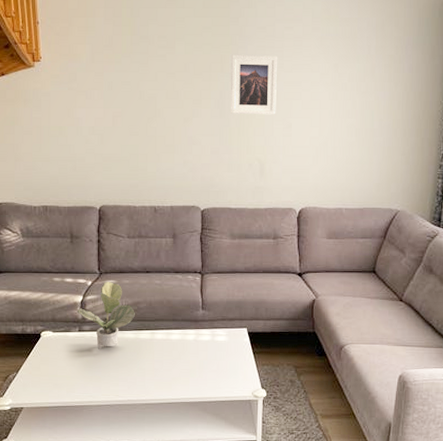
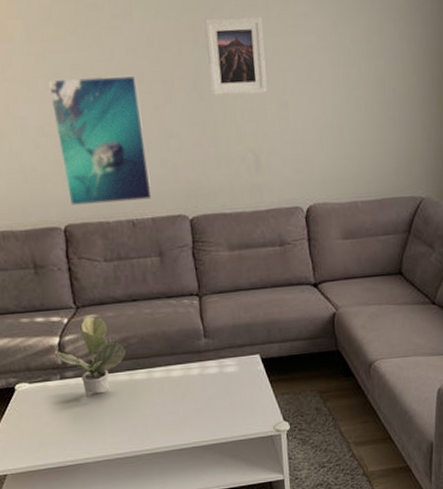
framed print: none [102,91,173,191] -> present [48,75,152,206]

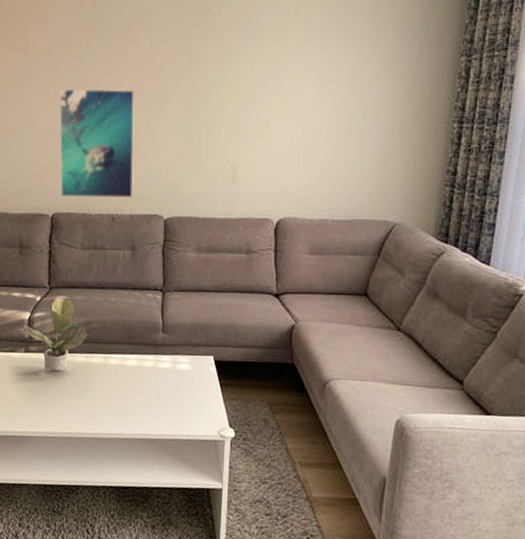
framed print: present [205,16,267,95] -> none [200,46,255,113]

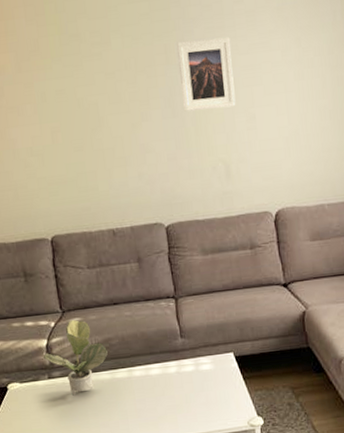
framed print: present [59,88,135,198] -> none [36,96,131,218]
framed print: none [200,46,255,113] -> present [177,36,236,112]

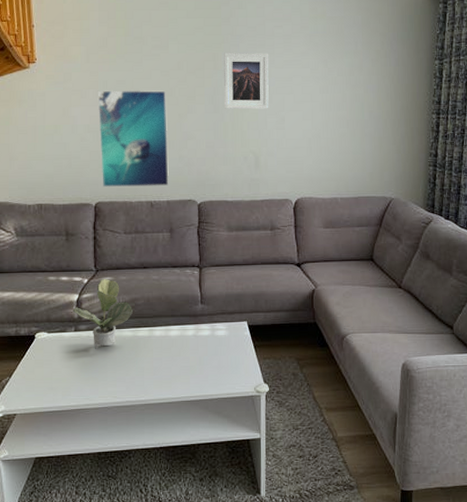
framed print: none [36,96,131,218] -> present [97,90,169,187]

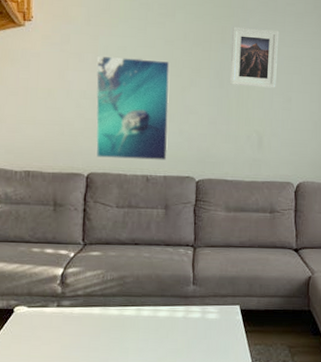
potted plant: present [72,279,133,349] -> none [56,254,120,327]

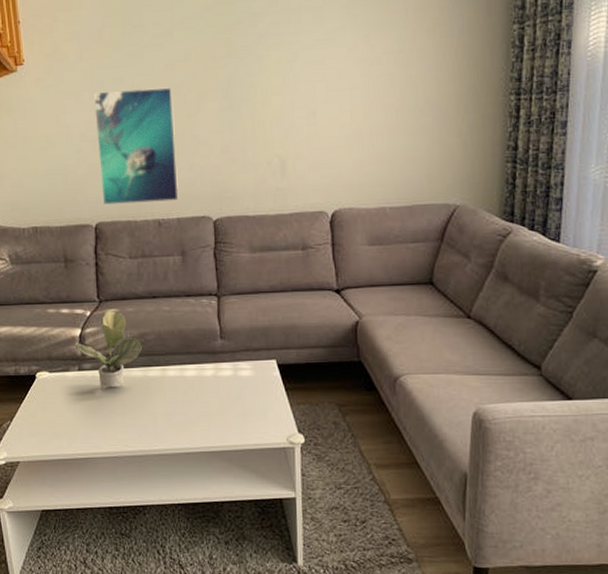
potted plant: none [56,254,120,327] -> present [75,311,142,391]
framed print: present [230,26,279,88] -> none [239,32,297,104]

